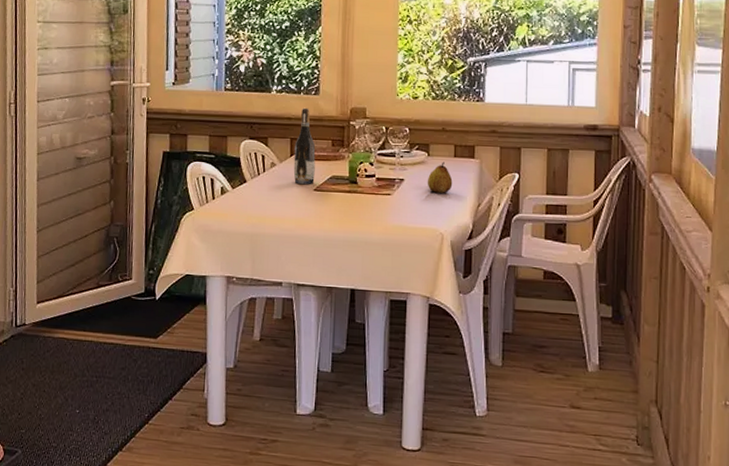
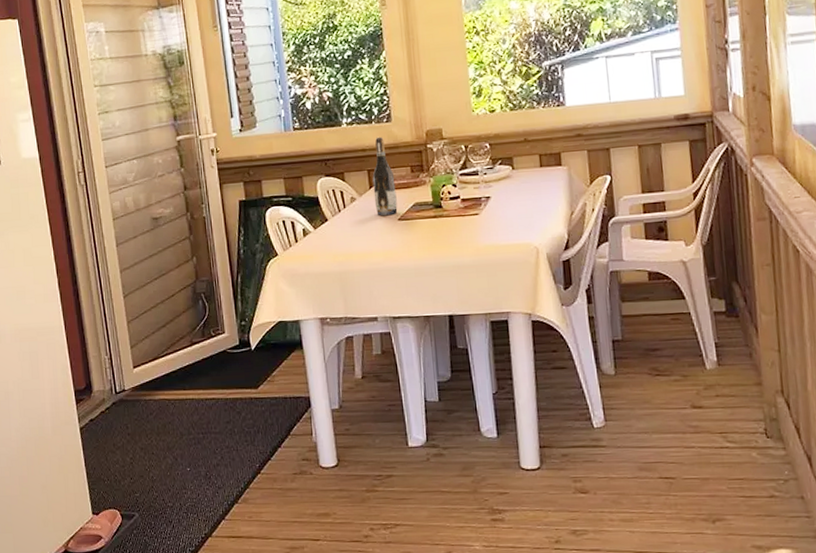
fruit: present [427,161,453,193] -> none [514,173,542,207]

